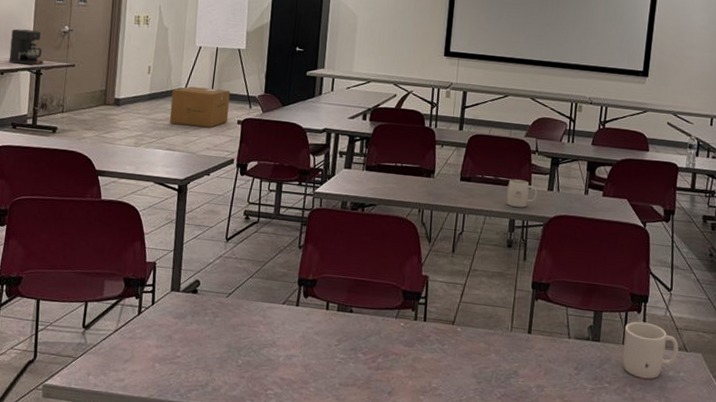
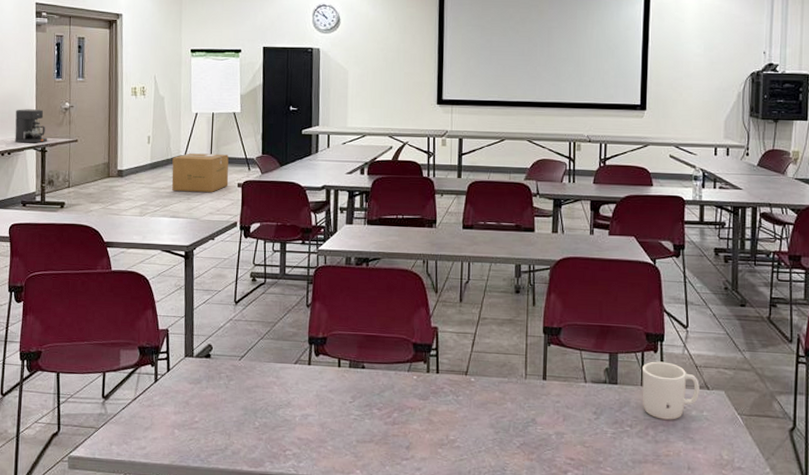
mug: present [506,179,538,208] -> none [511,223,542,252]

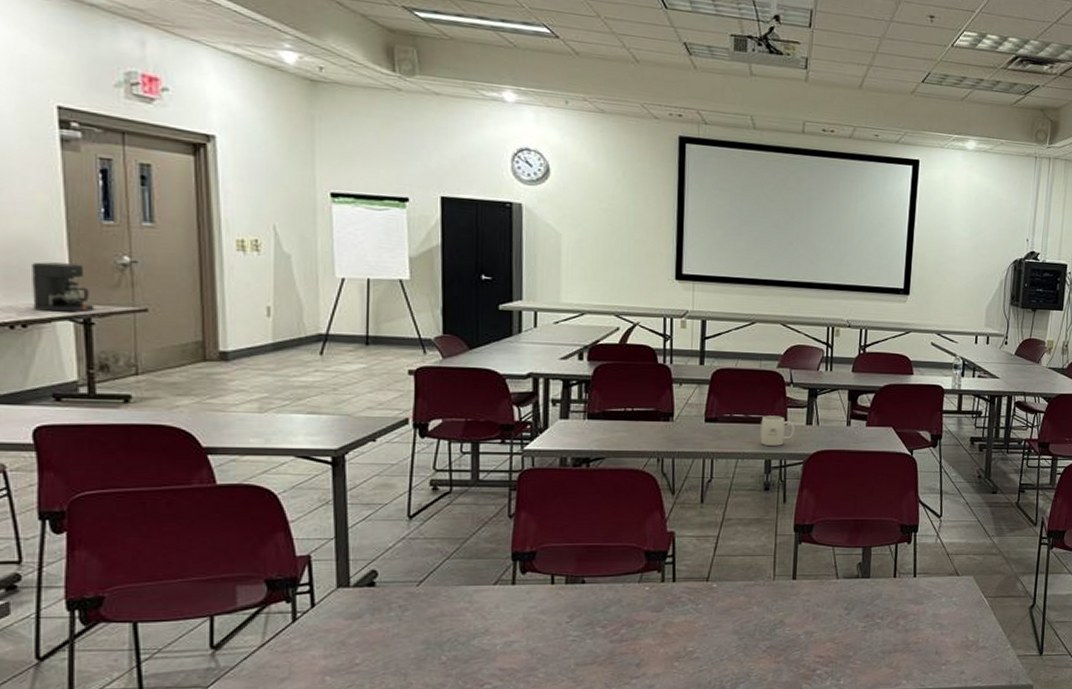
box: present [171,153,229,193] -> none [307,330,395,383]
mug: none [511,223,542,252] -> present [760,415,795,446]
mug: present [642,361,700,420] -> none [894,552,950,609]

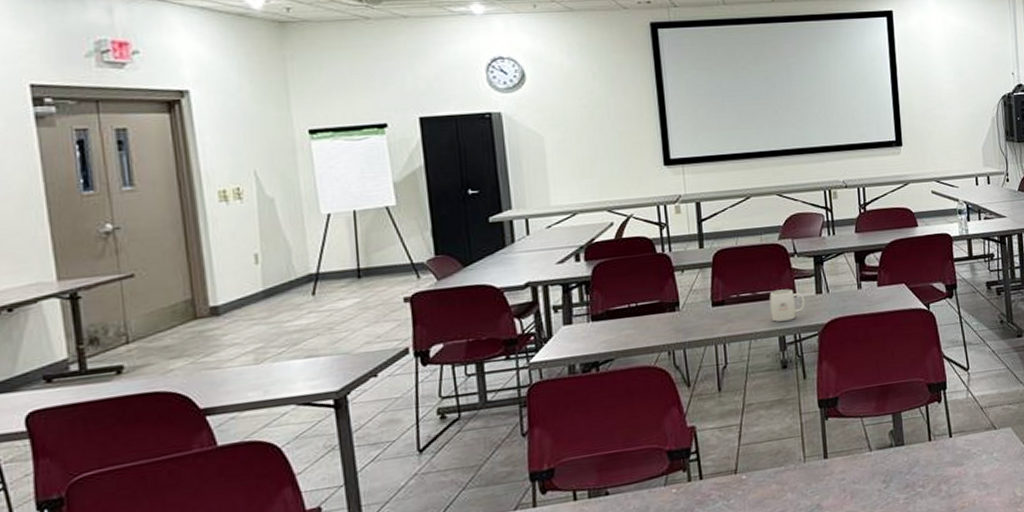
coffee maker: present [32,262,95,313] -> none [14,239,81,293]

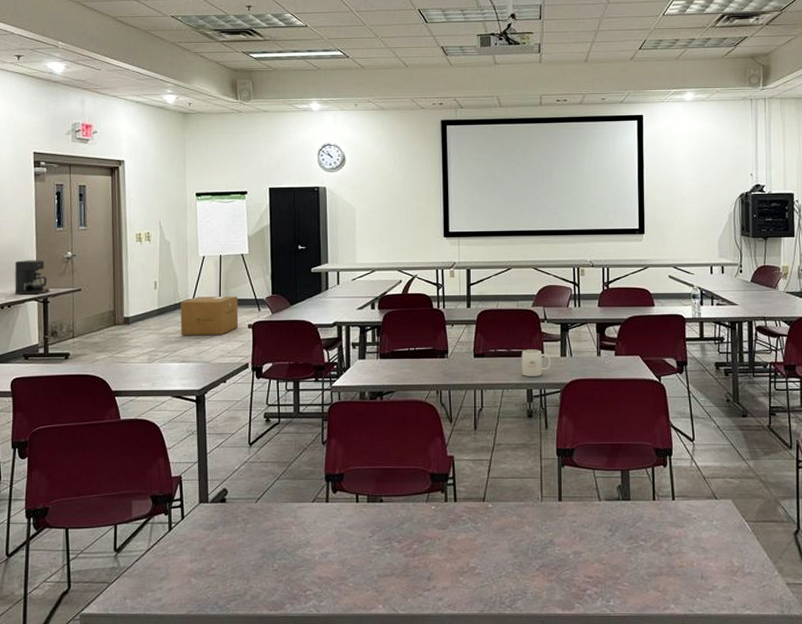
coffee maker: none [14,239,81,293] -> present [14,260,50,295]
box: none [298,262,390,323] -> present [180,296,239,336]

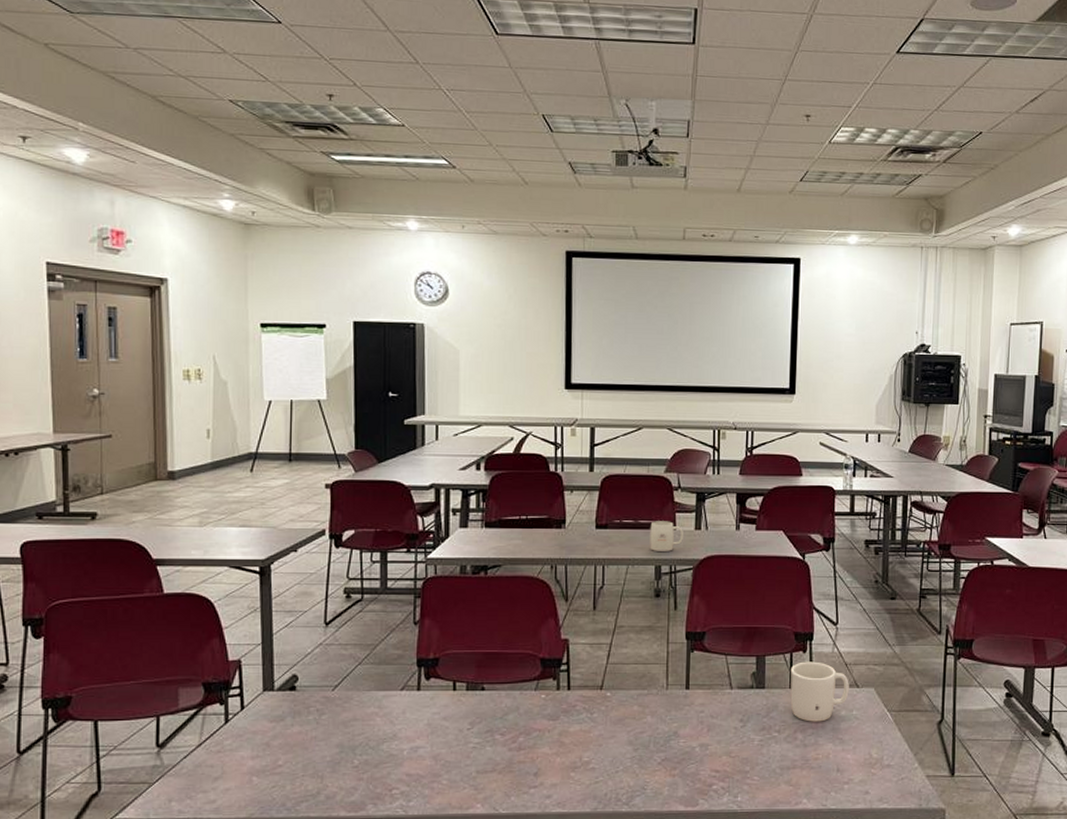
coffee maker: present [14,260,50,295] -> none [23,397,71,440]
box: present [180,296,239,336] -> none [240,449,314,497]
mug: none [653,475,708,532] -> present [790,661,849,722]

